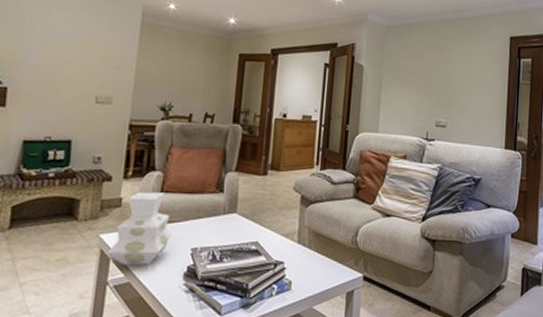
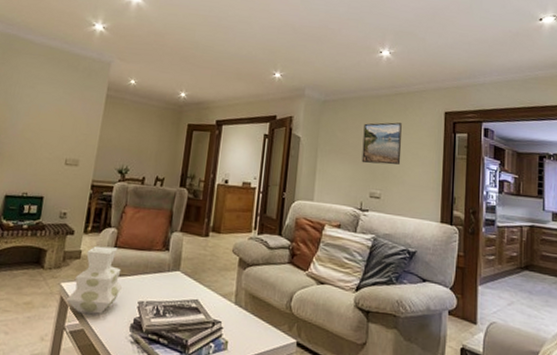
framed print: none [427,48,468,93] -> present [361,122,402,165]

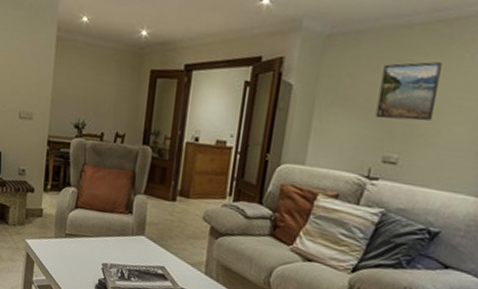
vase: present [65,245,123,314] -> none [31,204,86,273]

